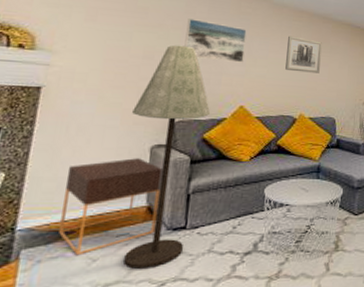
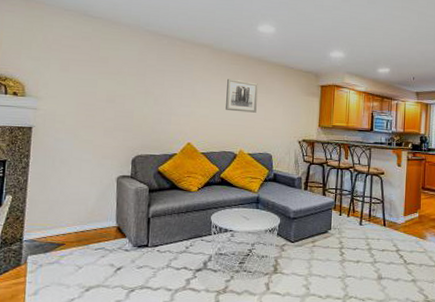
nightstand: present [59,158,163,256] -> none [53,186,128,263]
floor lamp: present [123,45,211,269] -> none [101,89,163,277]
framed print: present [184,18,247,63] -> none [139,66,191,104]

